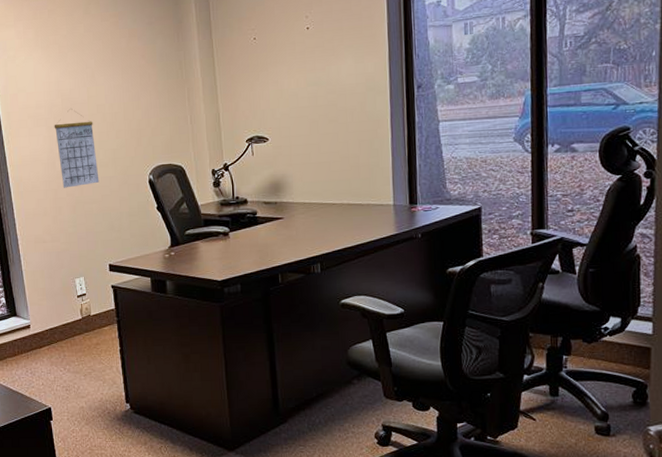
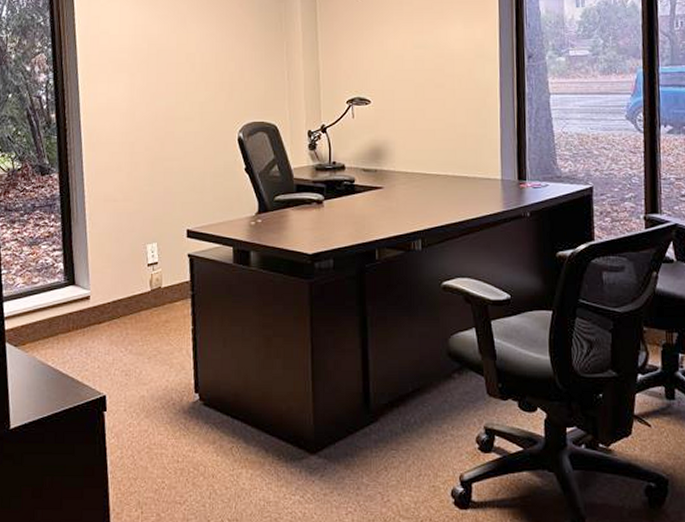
calendar: present [54,109,100,188] -> none [137,56,183,142]

